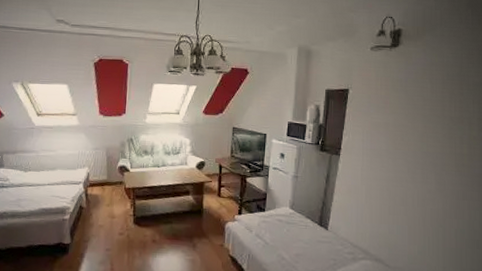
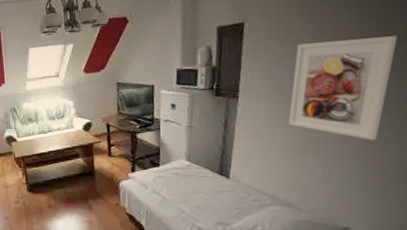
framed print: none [382,115,471,207] -> present [289,36,397,140]

